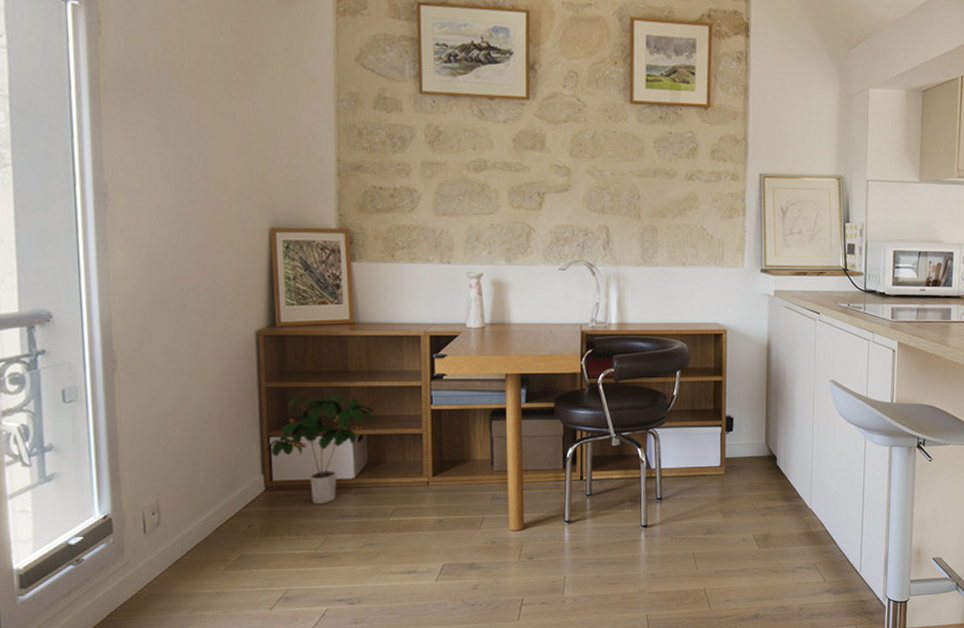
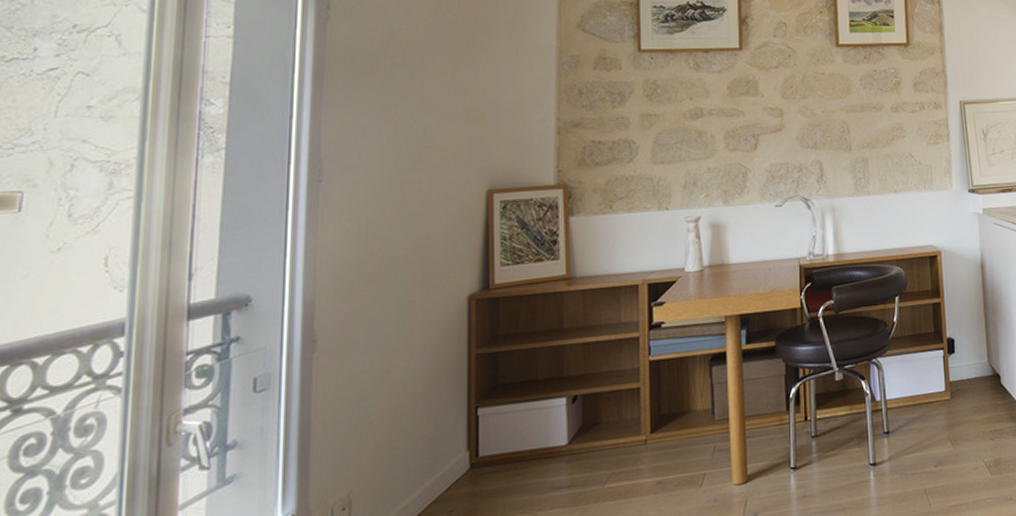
potted plant: present [267,394,376,504] -> none [474,354,591,478]

